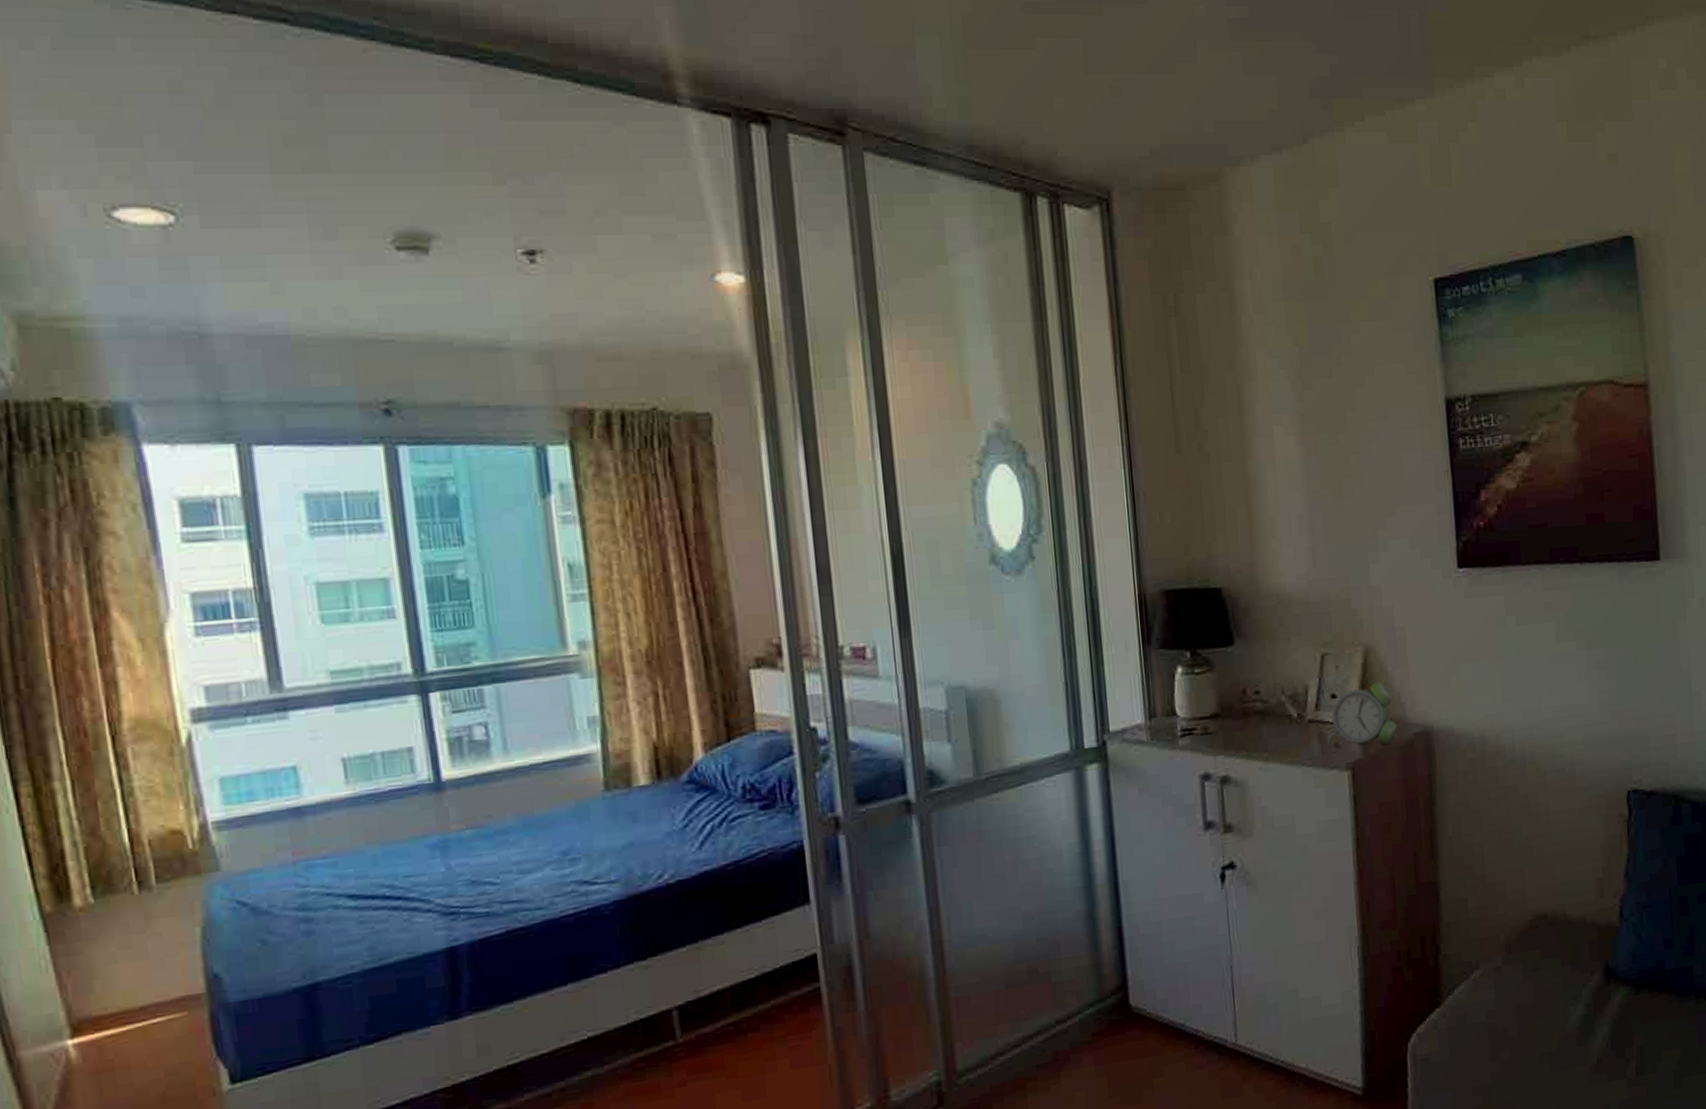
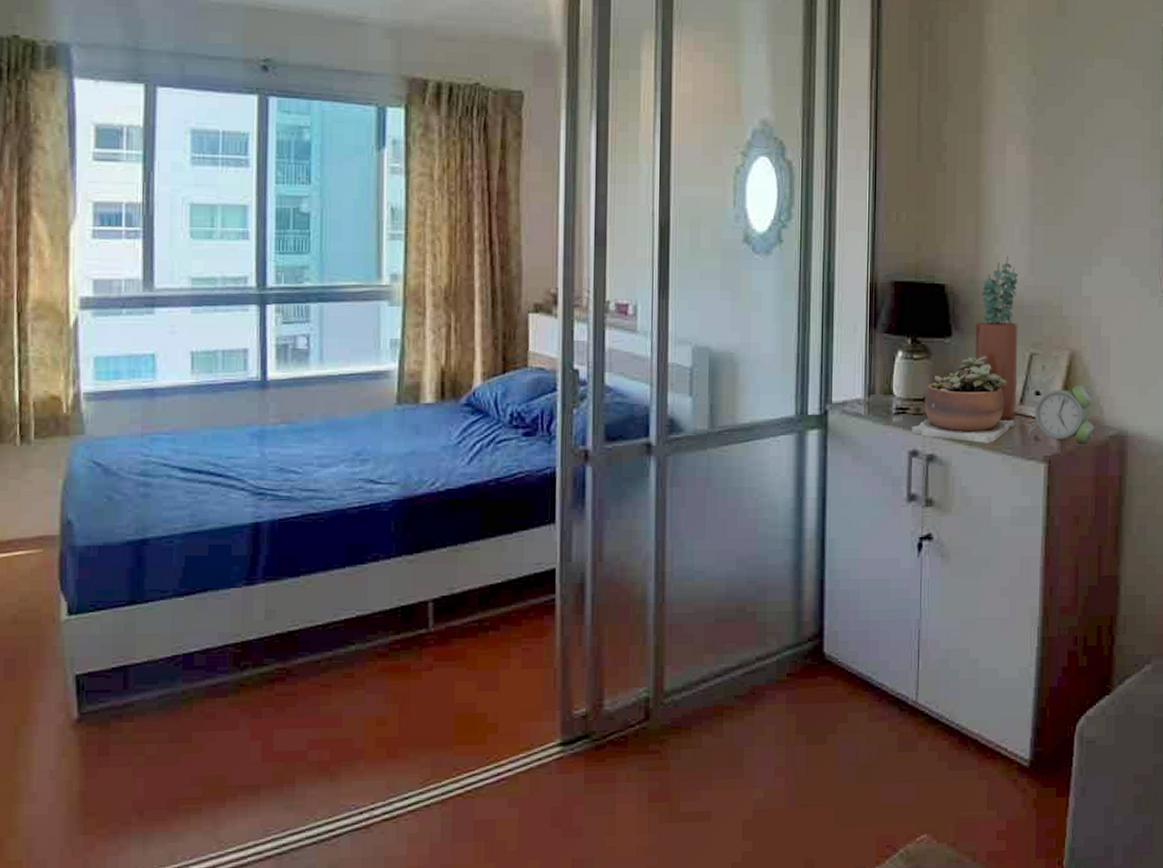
succulent plant: none [1200,662,1313,758] -> present [911,356,1016,443]
vase: none [1259,548,1312,730] -> present [975,255,1019,420]

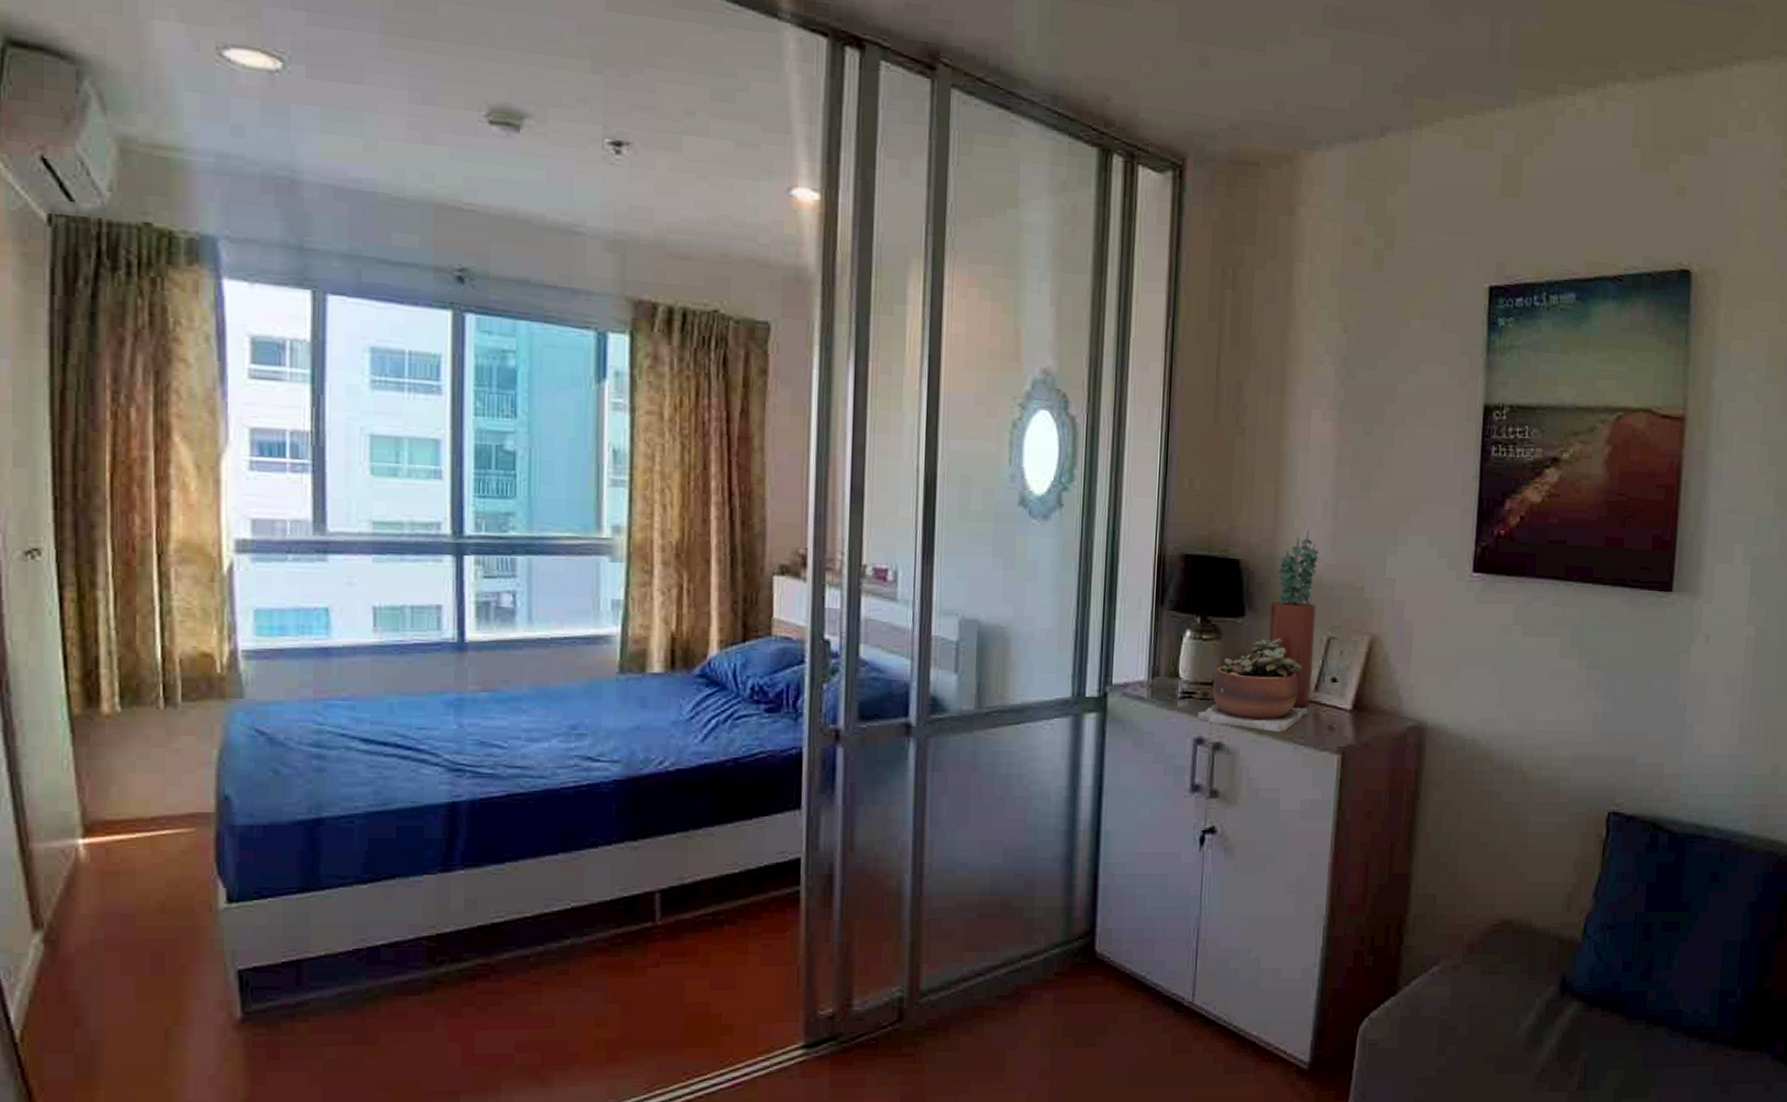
alarm clock: present [1026,384,1103,444] -> none [1321,672,1403,735]

